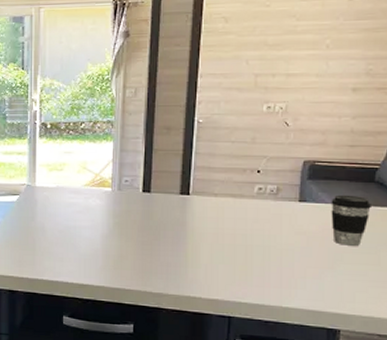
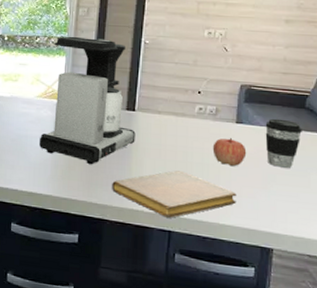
coffee maker: none [89,120,191,253] -> present [39,36,136,165]
notebook: none [167,254,300,303] -> present [112,170,237,218]
apple: none [274,218,311,246] -> present [212,138,247,166]

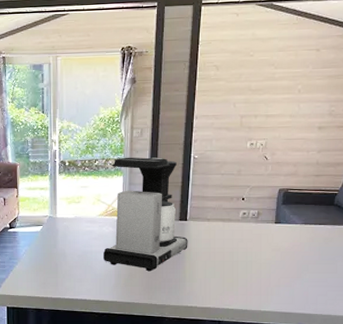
notebook: present [112,170,237,218] -> none [169,269,275,310]
apple: present [212,138,247,166] -> none [255,237,284,260]
coffee cup: present [265,118,302,168] -> none [300,216,331,258]

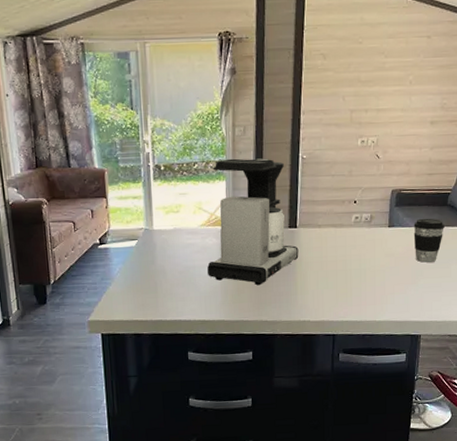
coffee cup: none [300,216,331,258] -> present [413,218,444,263]

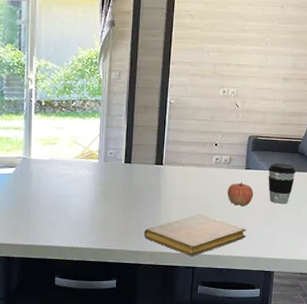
coffee maker: present [207,158,299,286] -> none [79,99,164,217]
notebook: none [280,279,390,323] -> present [144,215,246,256]
apple: none [368,242,398,267] -> present [227,182,254,206]

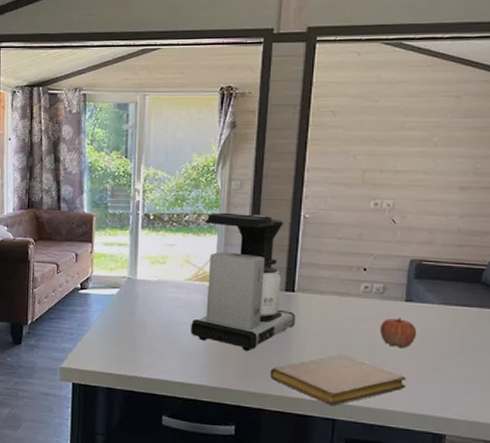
coffee maker: none [79,99,164,217] -> present [191,212,296,352]
coffee cup: present [268,163,296,204] -> none [437,295,478,348]

